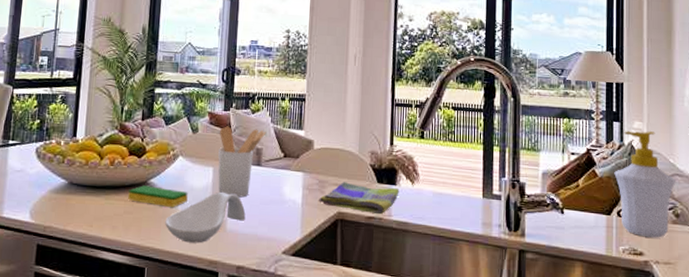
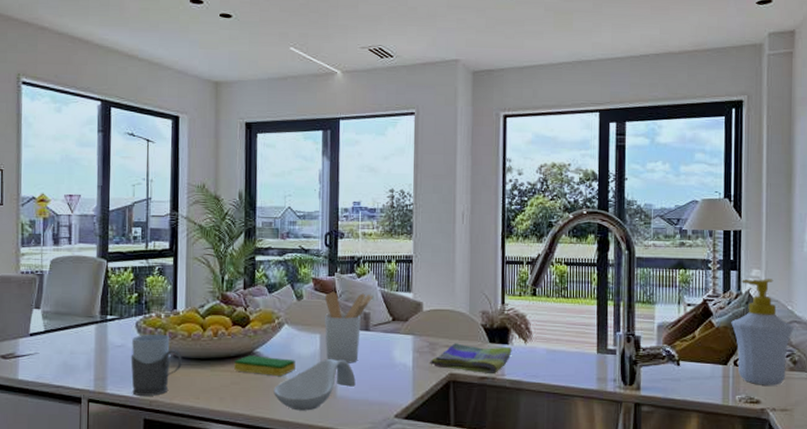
mug: none [27,160,78,222] -> present [130,334,182,396]

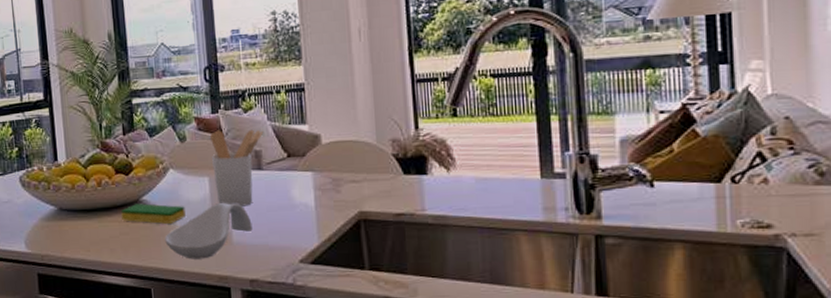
mug: present [130,334,182,396] -> none [18,187,69,251]
dish towel: present [430,343,512,373] -> none [335,177,432,209]
soap bottle: present [731,279,794,386] -> none [724,70,818,205]

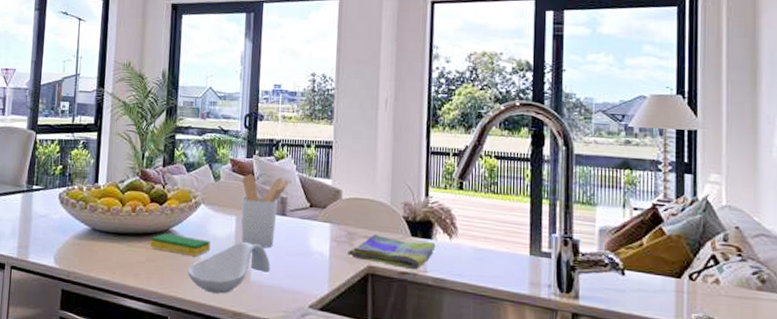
dish towel: none [335,177,432,209] -> present [348,234,436,269]

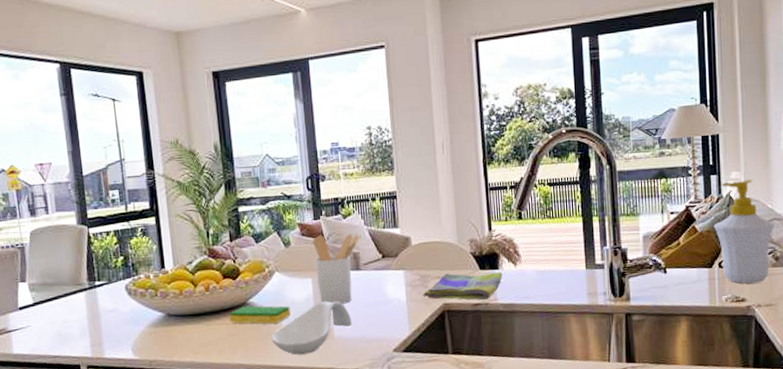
soap bottle: none [685,184,762,306] -> present [714,179,775,284]

